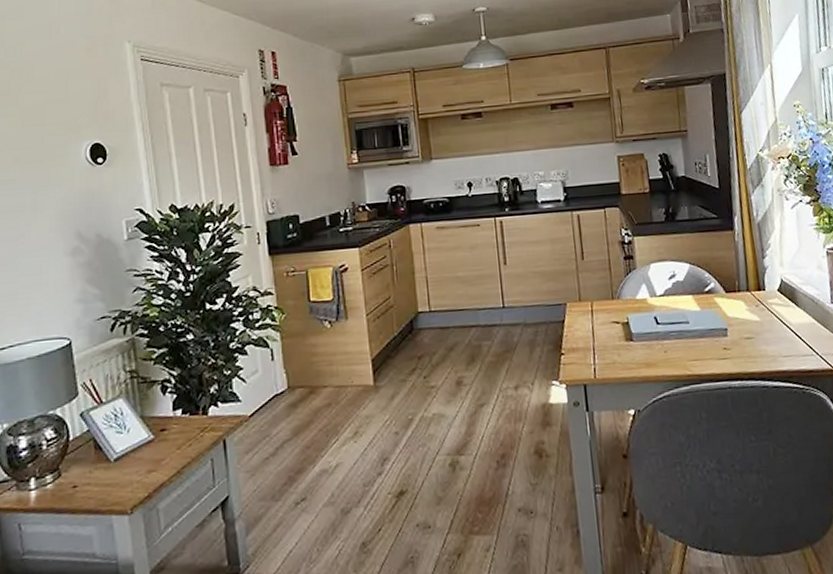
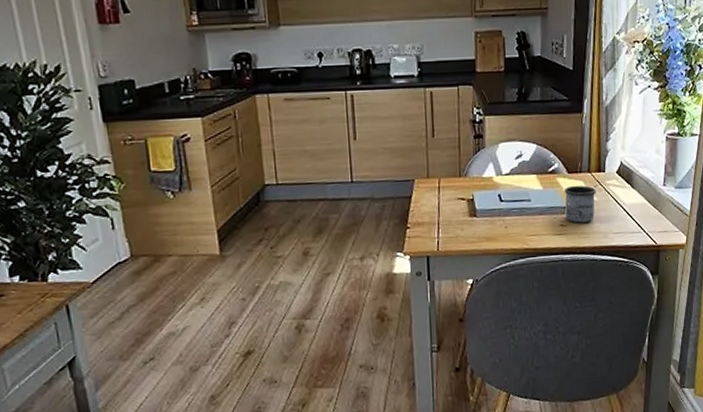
mug: none [723,305,760,346] -> present [564,185,596,223]

